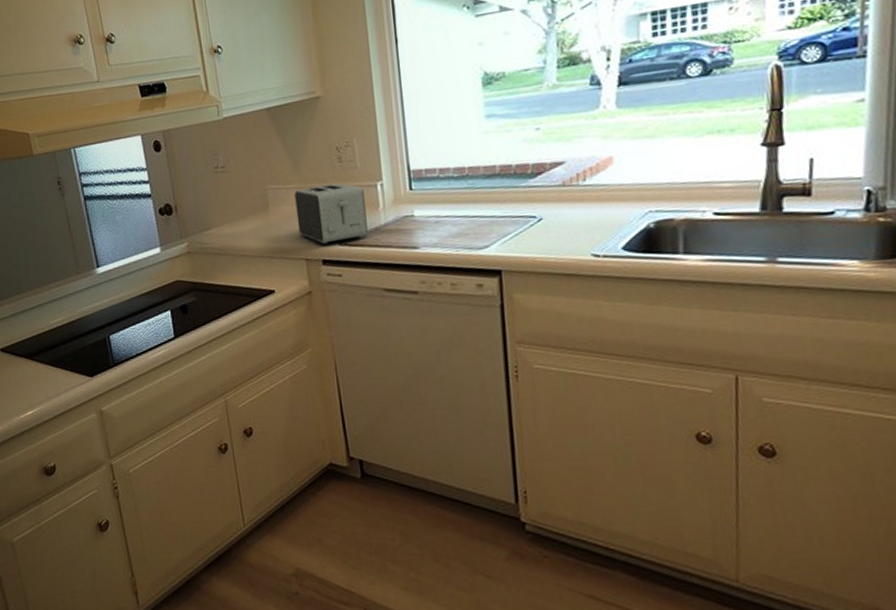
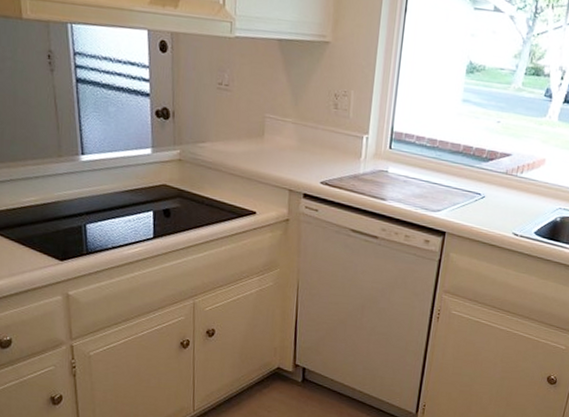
toaster: present [294,183,368,244] -> none [287,124,351,182]

